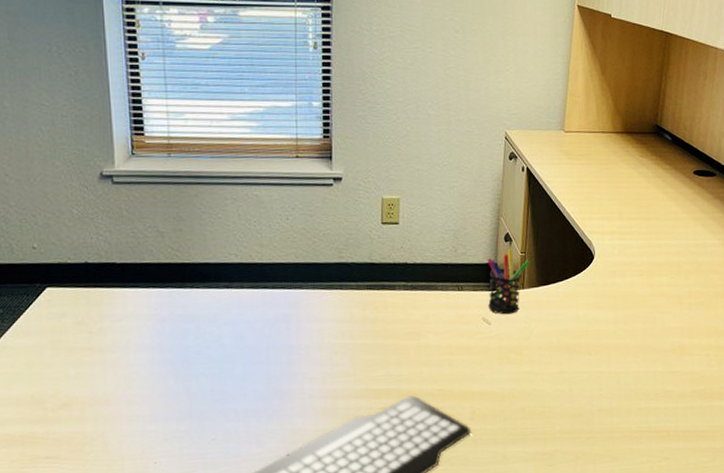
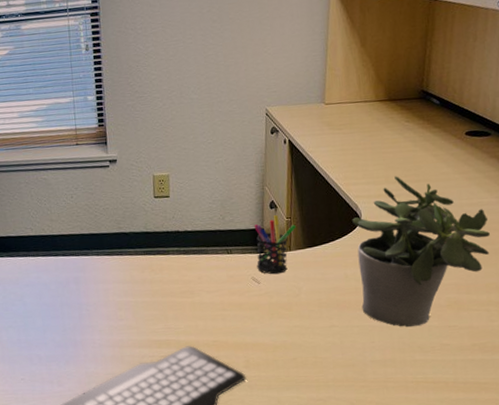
potted plant: none [586,212,712,373] -> present [352,176,490,327]

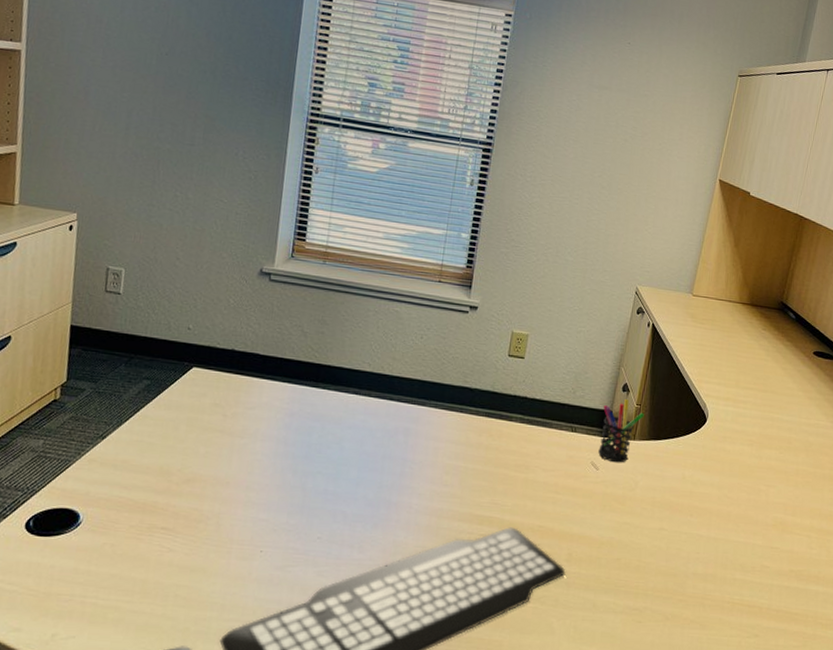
potted plant: present [352,176,490,327] -> none [693,382,822,542]

